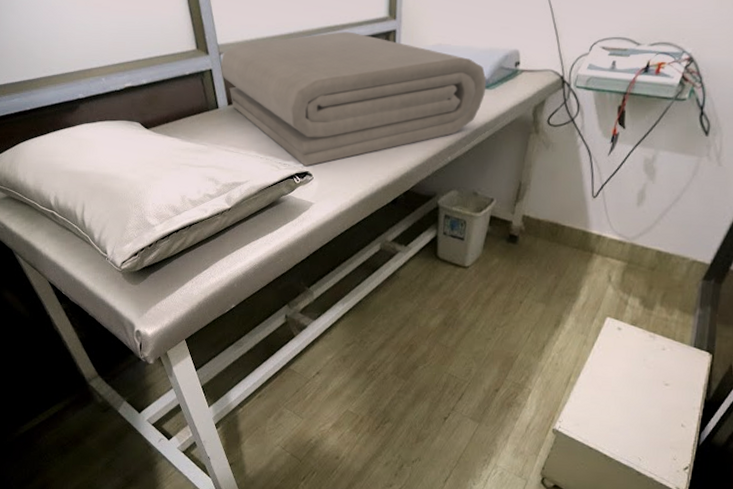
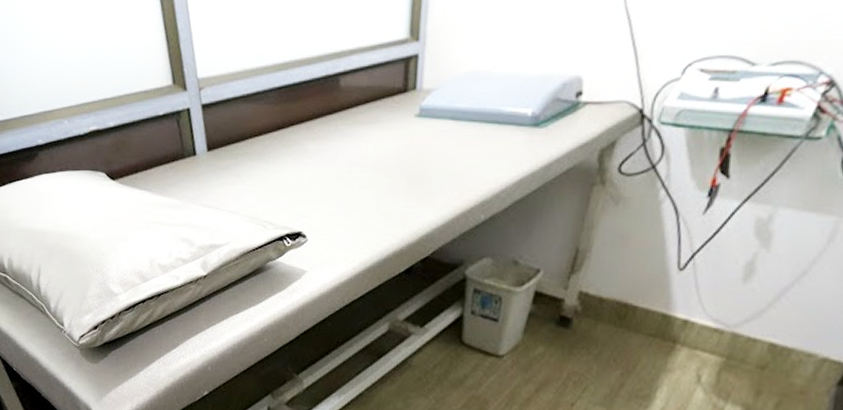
towel: present [220,31,487,167] -> none [200,58,536,226]

